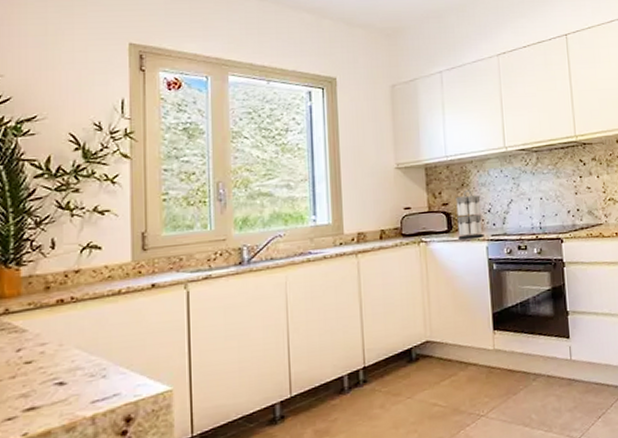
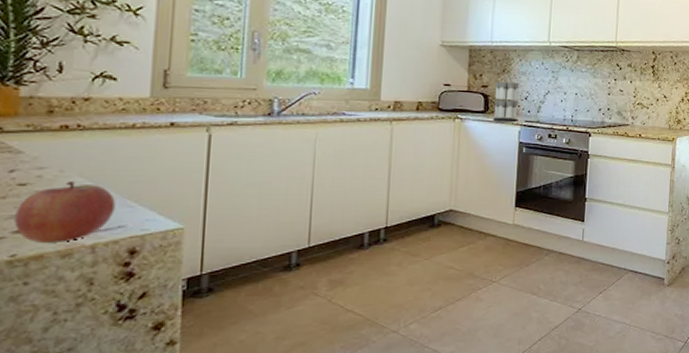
fruit: none [24,354,110,420] -> present [14,181,116,243]

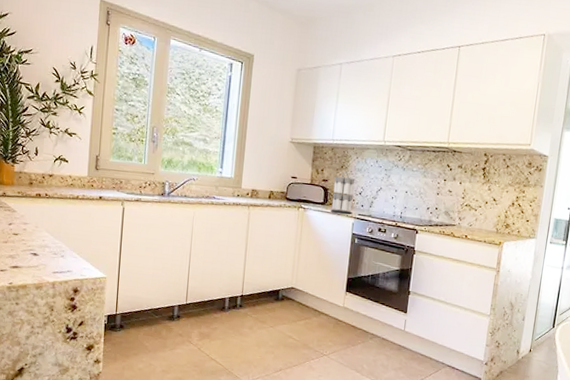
fruit: present [14,181,116,243] -> none [11,235,66,278]

